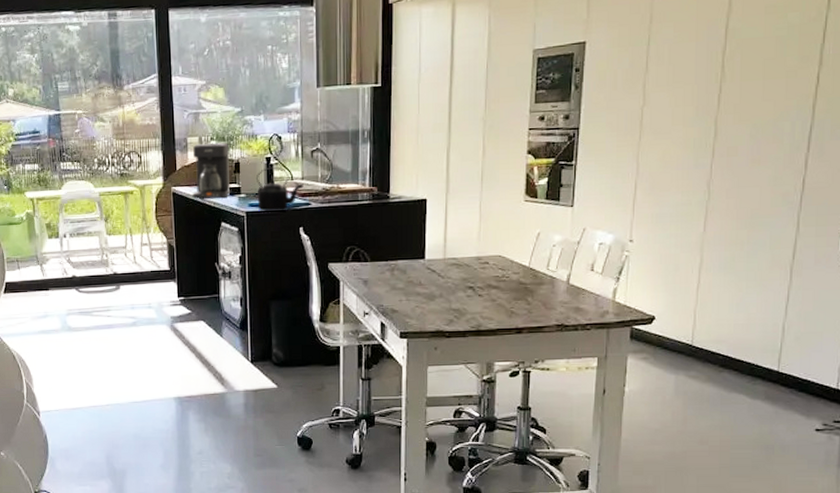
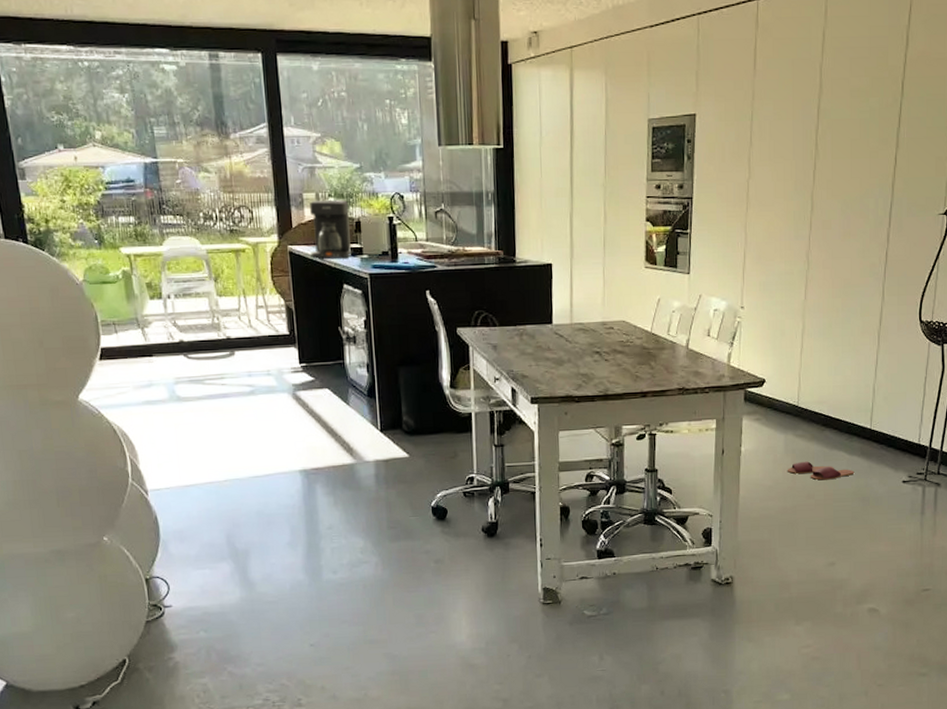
kettle: present [256,167,304,212] -> none [379,227,429,274]
slippers: none [677,404,757,425] -> present [787,461,855,481]

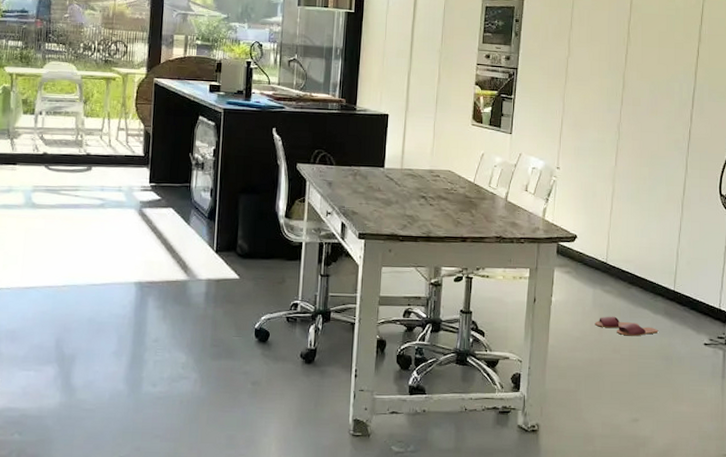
coffee maker: present [310,200,352,259] -> none [173,42,213,93]

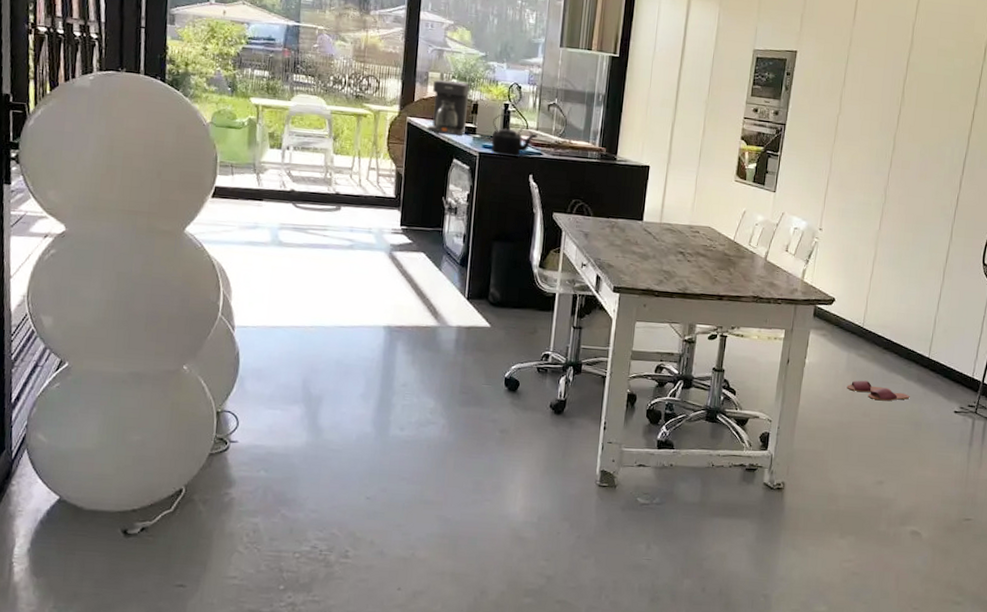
coffee maker: none [173,42,213,93] -> present [427,80,469,135]
kettle: none [235,70,279,112] -> present [491,113,538,157]

